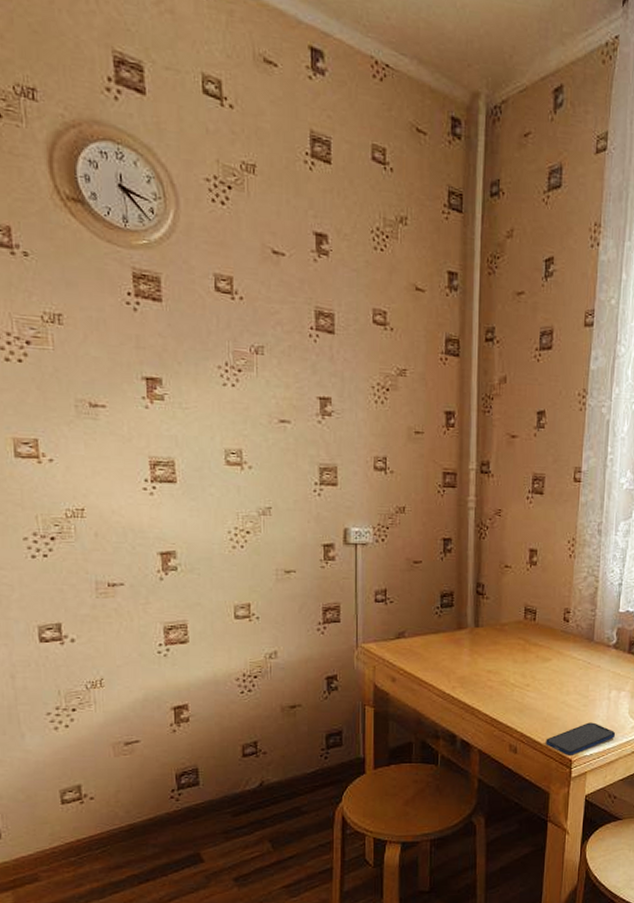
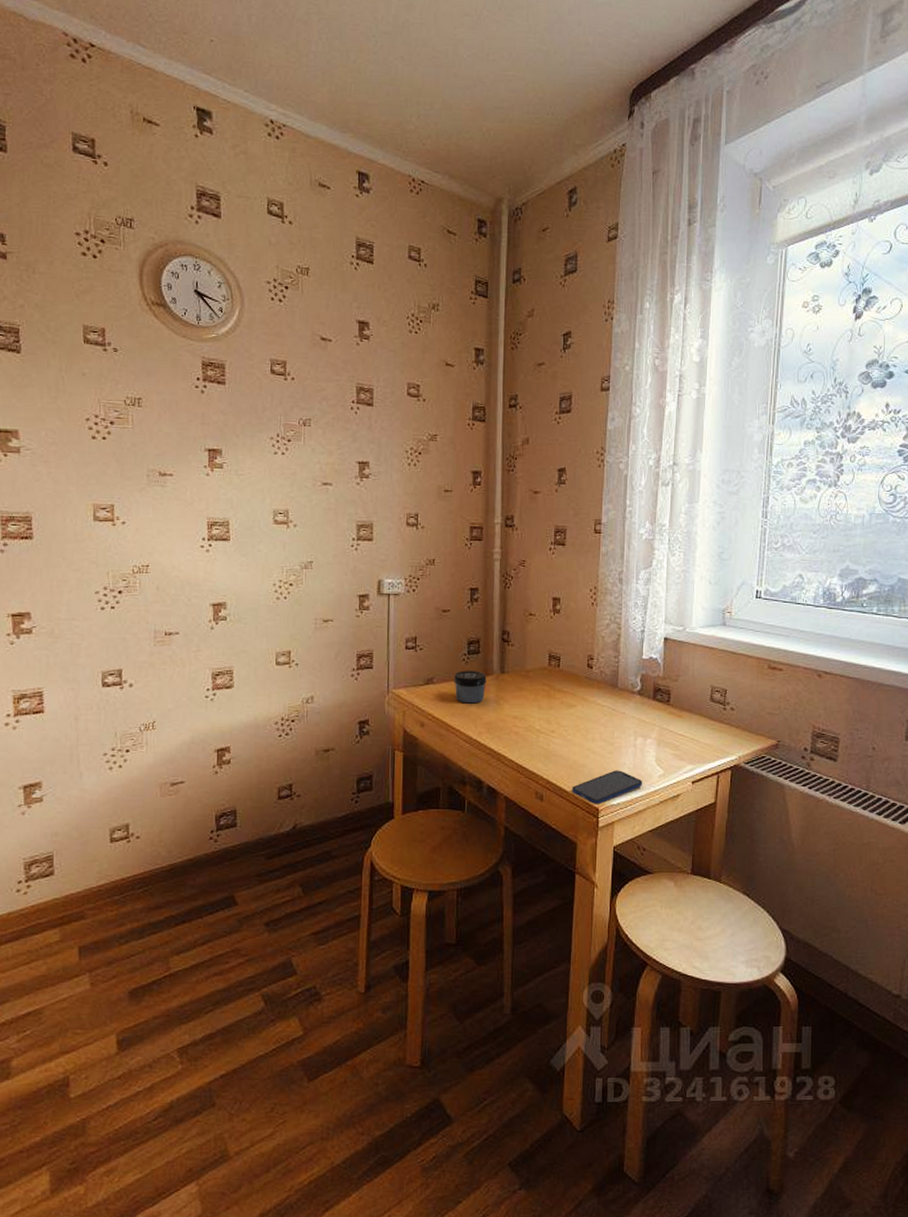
jar: none [426,624,461,658] -> present [454,670,487,704]

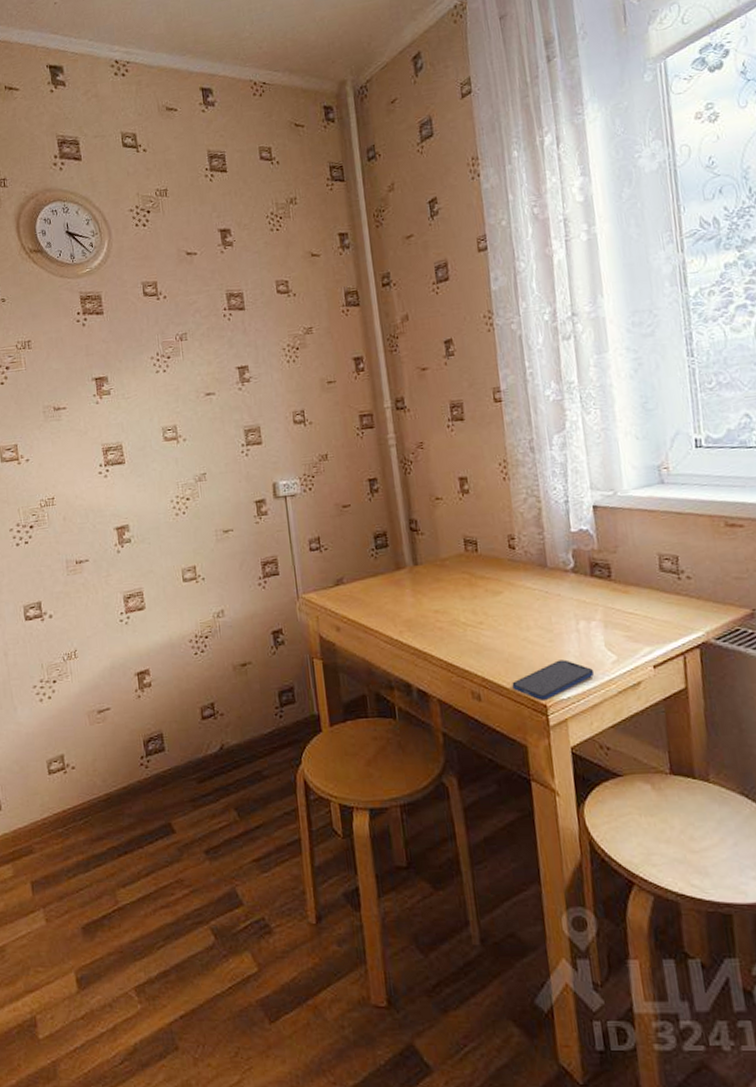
jar: present [454,670,487,704] -> none [364,565,400,602]

